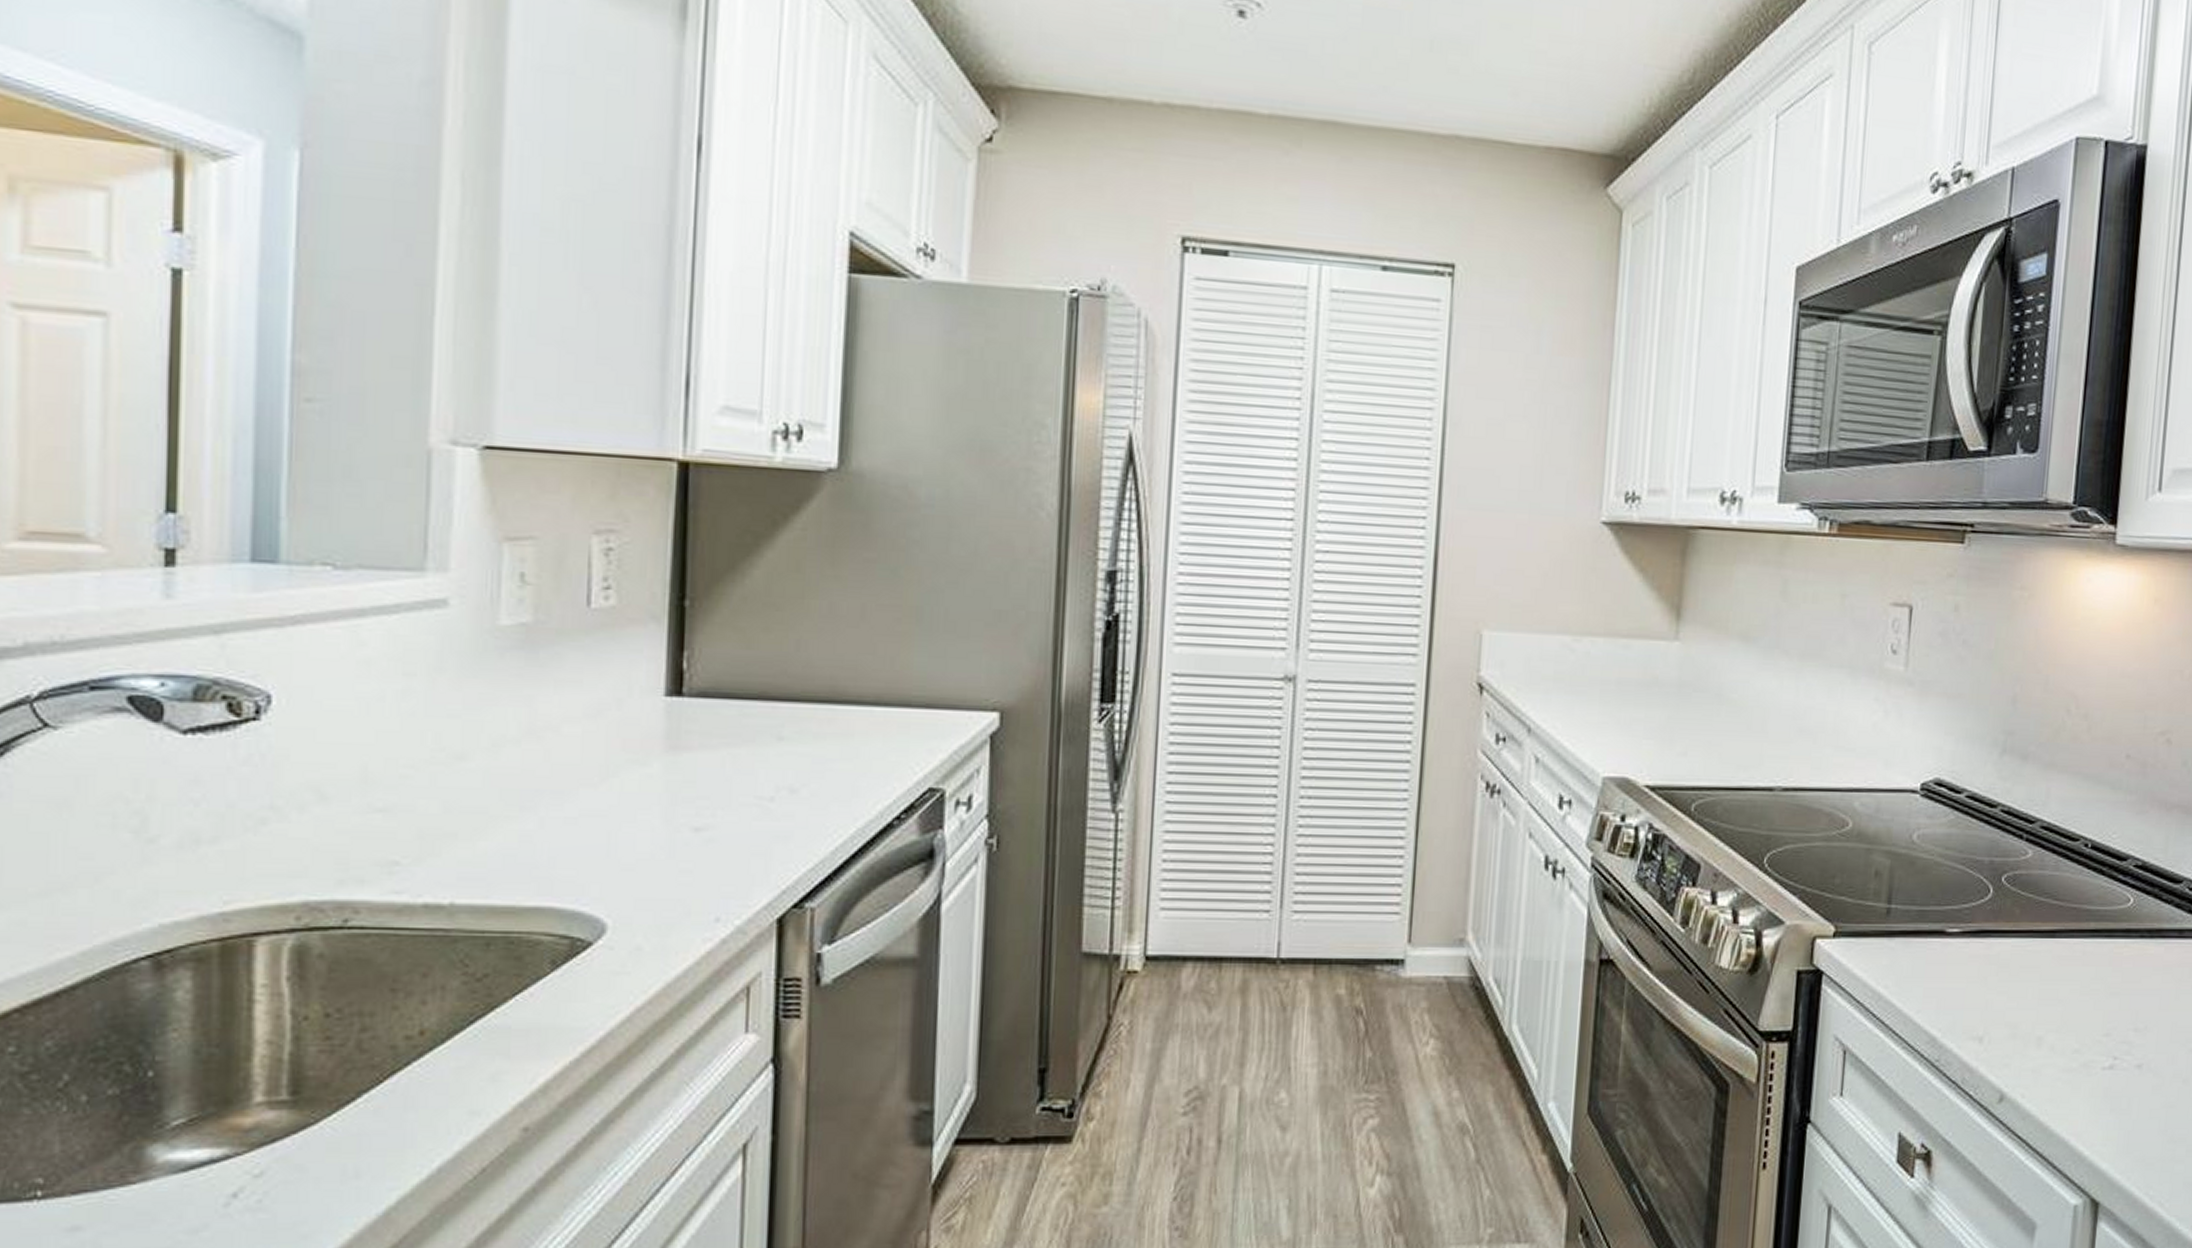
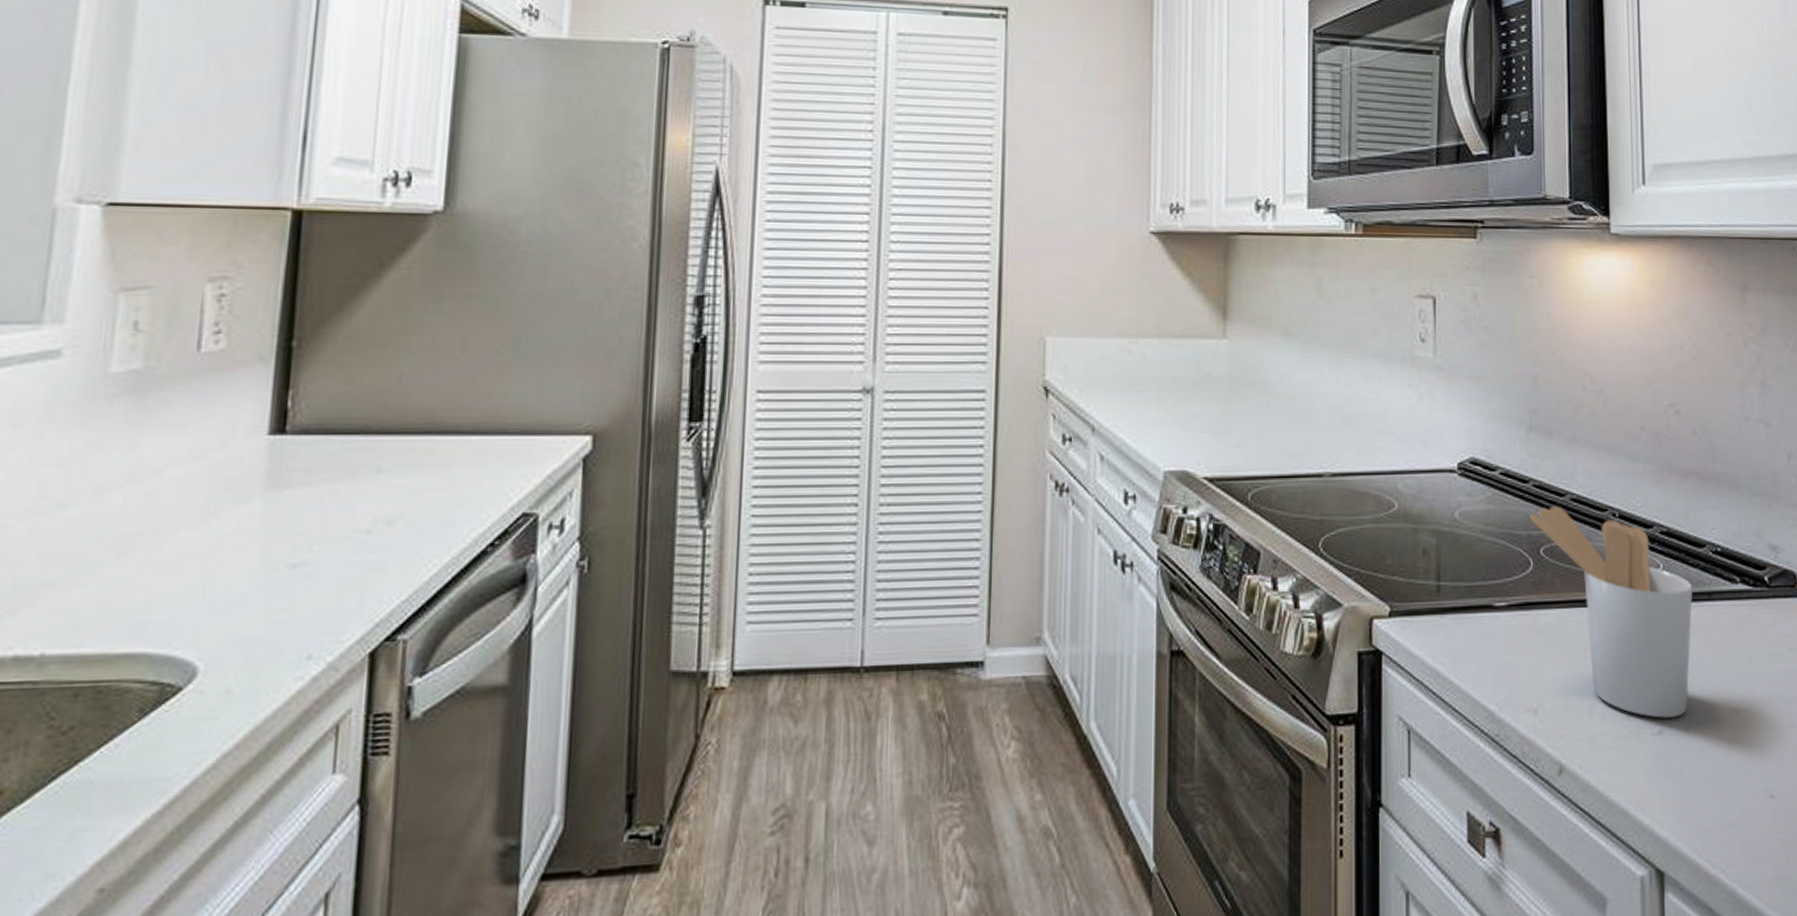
utensil holder: none [1994,833,2163,1053] -> present [1529,506,1693,718]

